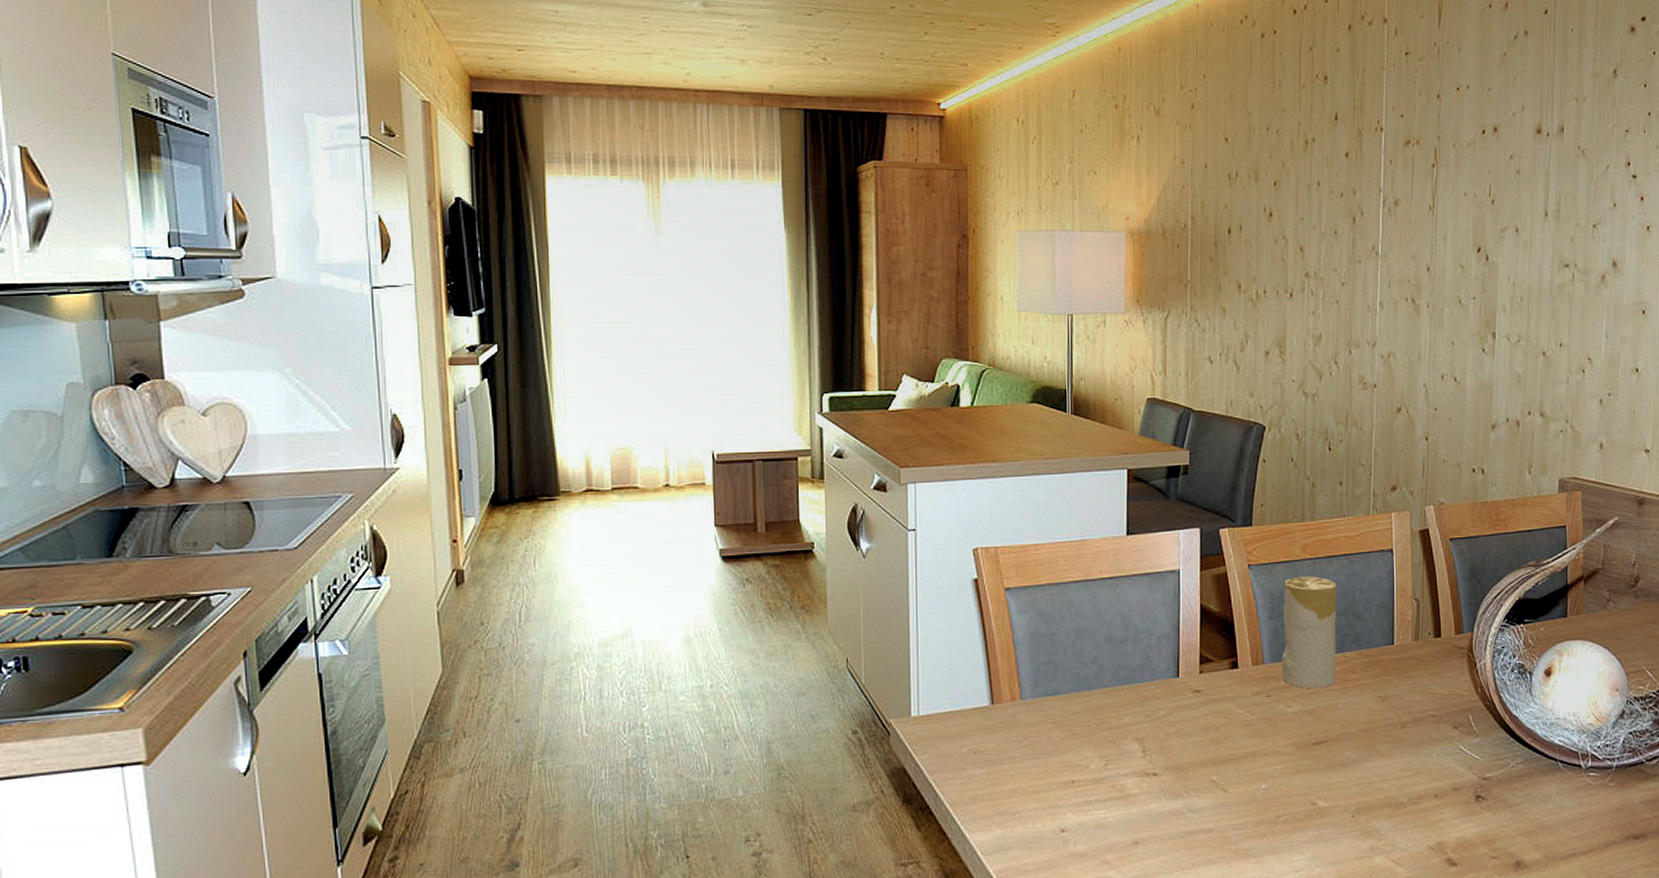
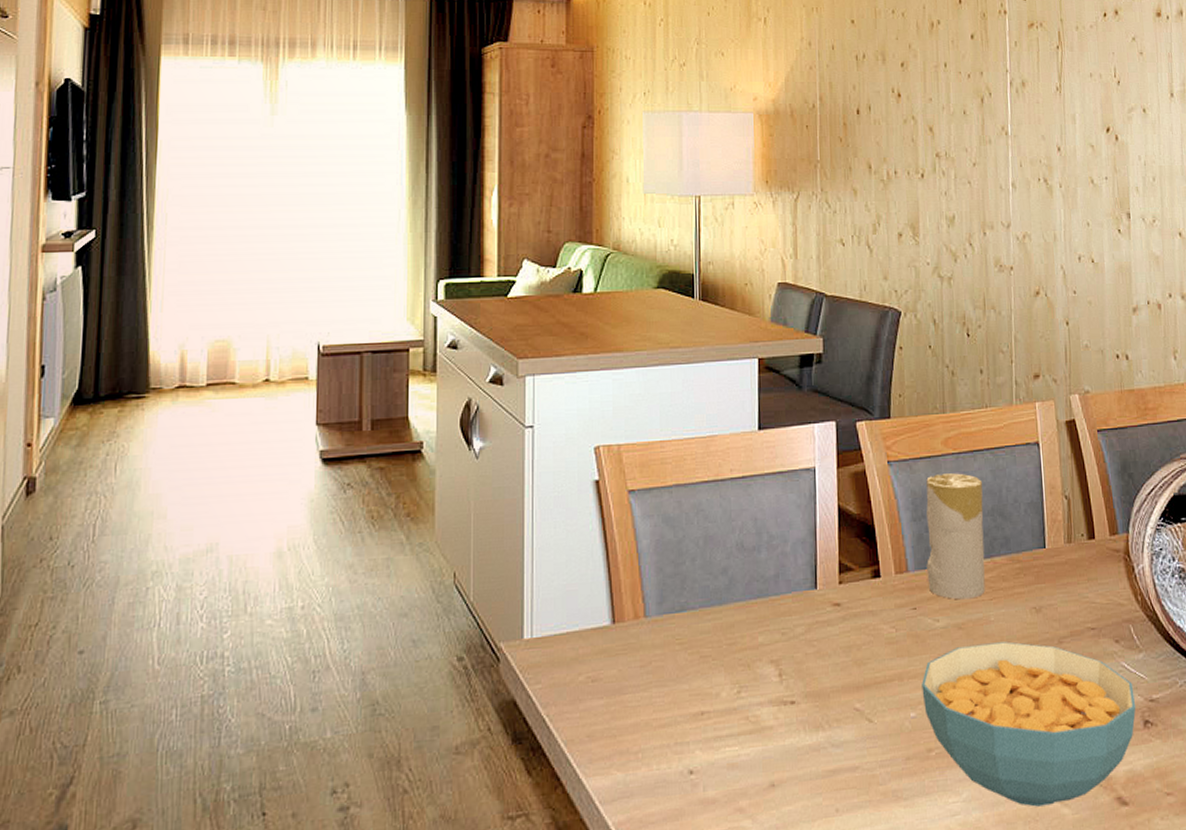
cereal bowl: none [1273,726,1470,866] -> present [922,641,1136,807]

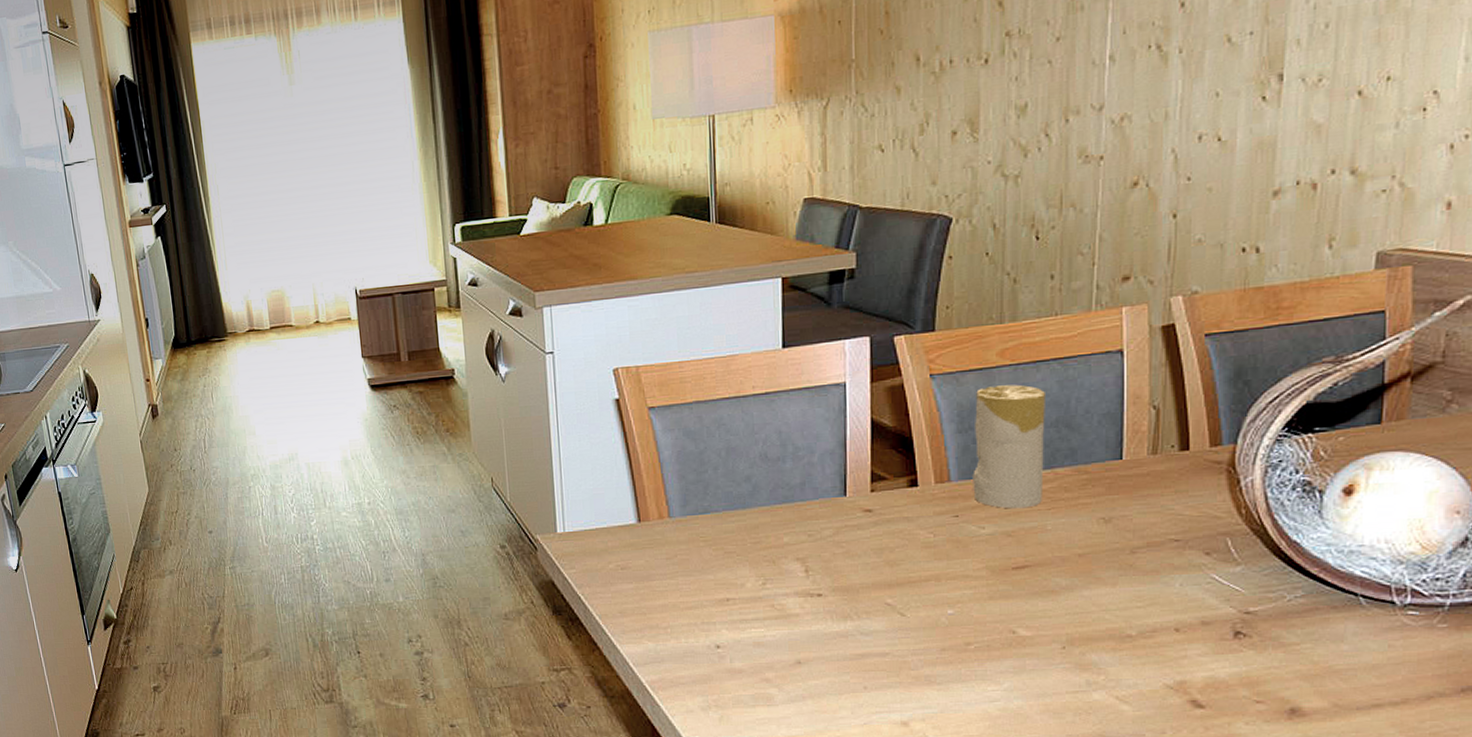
cereal bowl: present [922,641,1136,807] -> none [962,550,1226,701]

